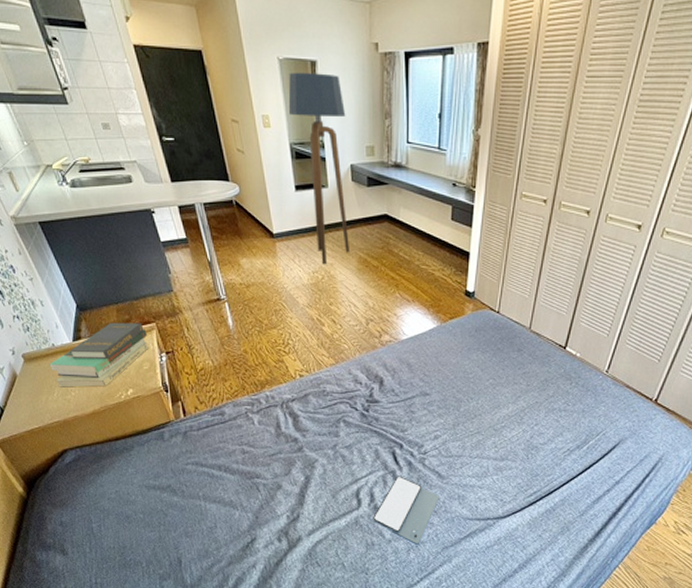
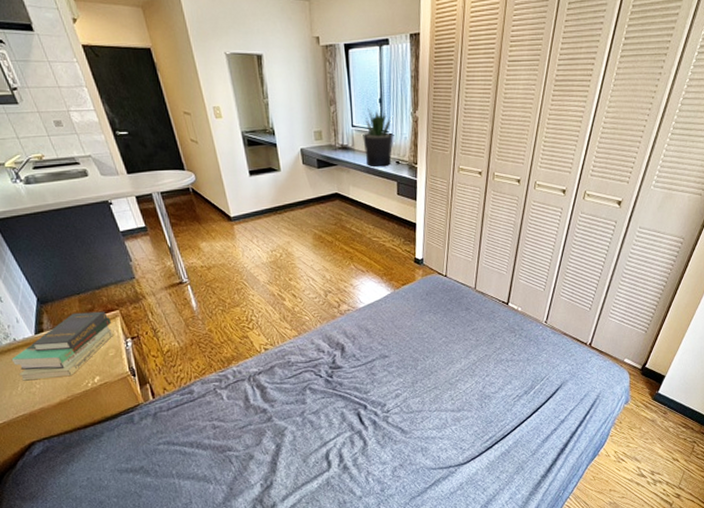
floor lamp: present [288,73,351,265] -> none [237,66,306,244]
smartphone: present [373,476,439,546] -> none [343,435,404,499]
planter: none [418,124,451,189] -> present [362,108,393,167]

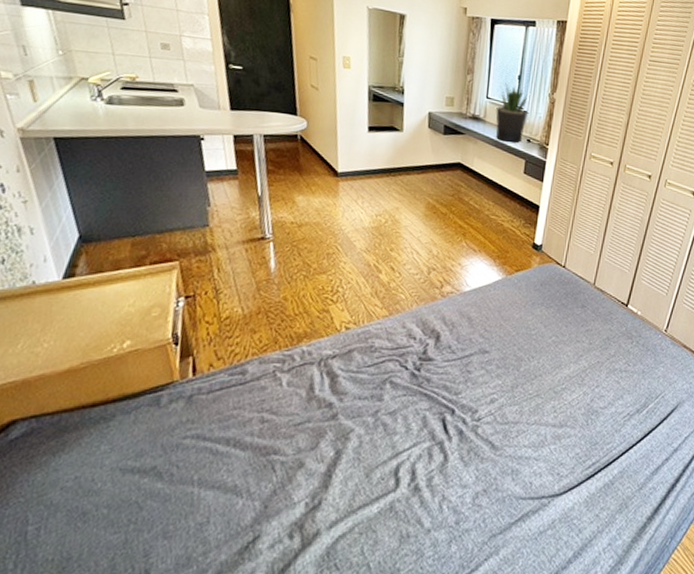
books: present [11,311,113,381] -> none [20,258,166,337]

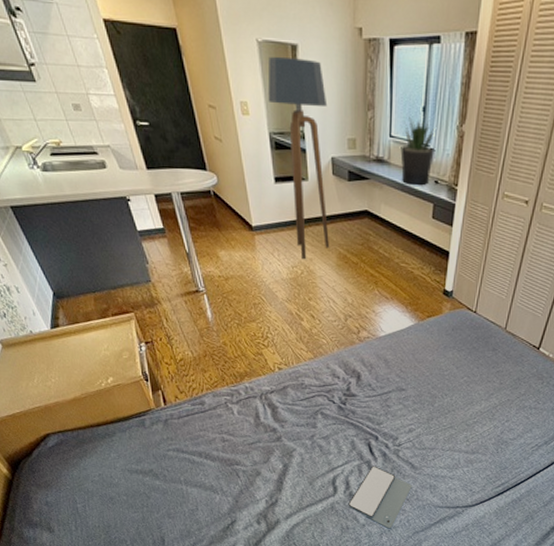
floor lamp: none [371,22,430,209] -> present [267,57,330,260]
smartphone: none [411,447,491,535] -> present [348,466,412,530]

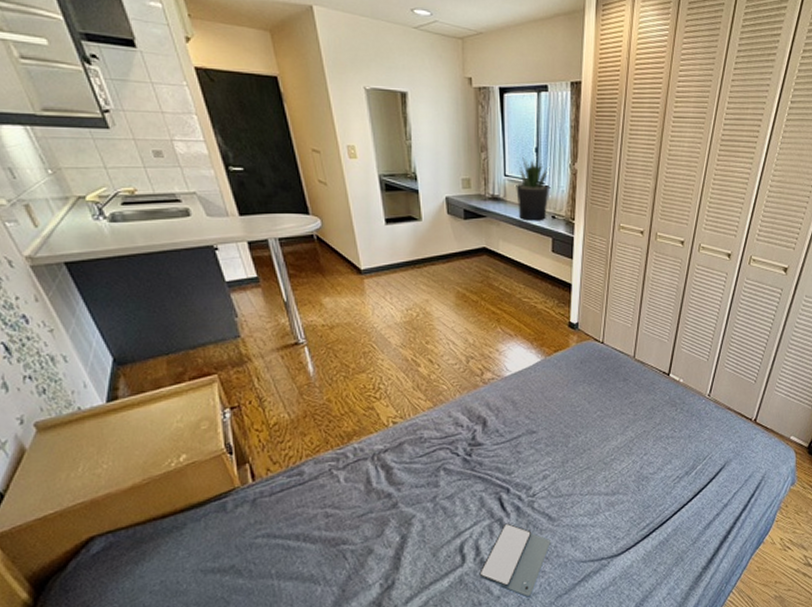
floor lamp: present [267,57,330,260] -> none [376,104,448,302]

